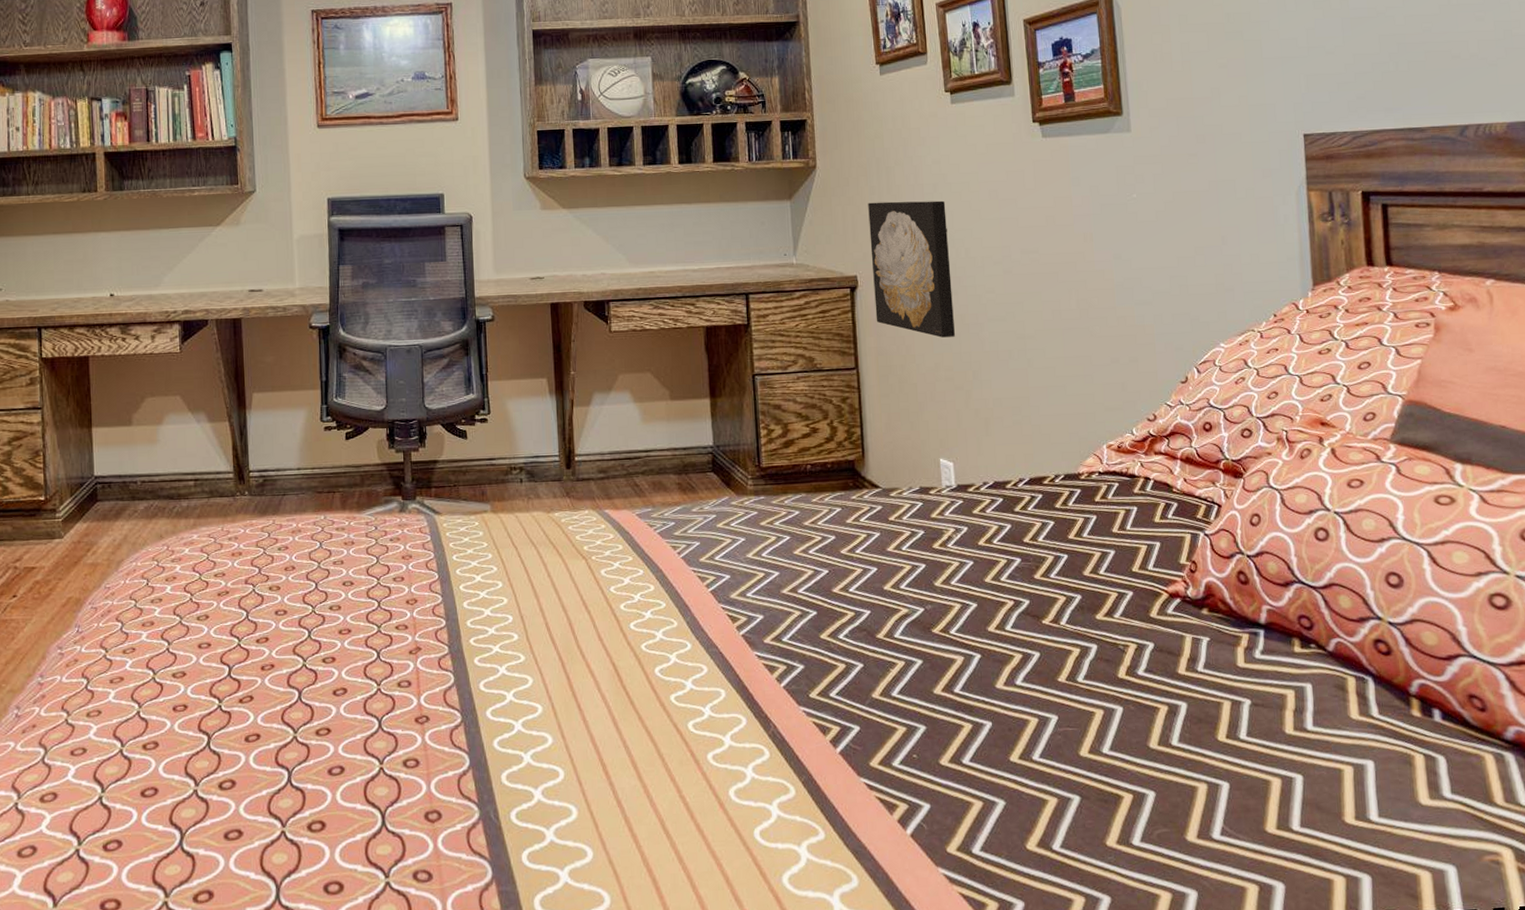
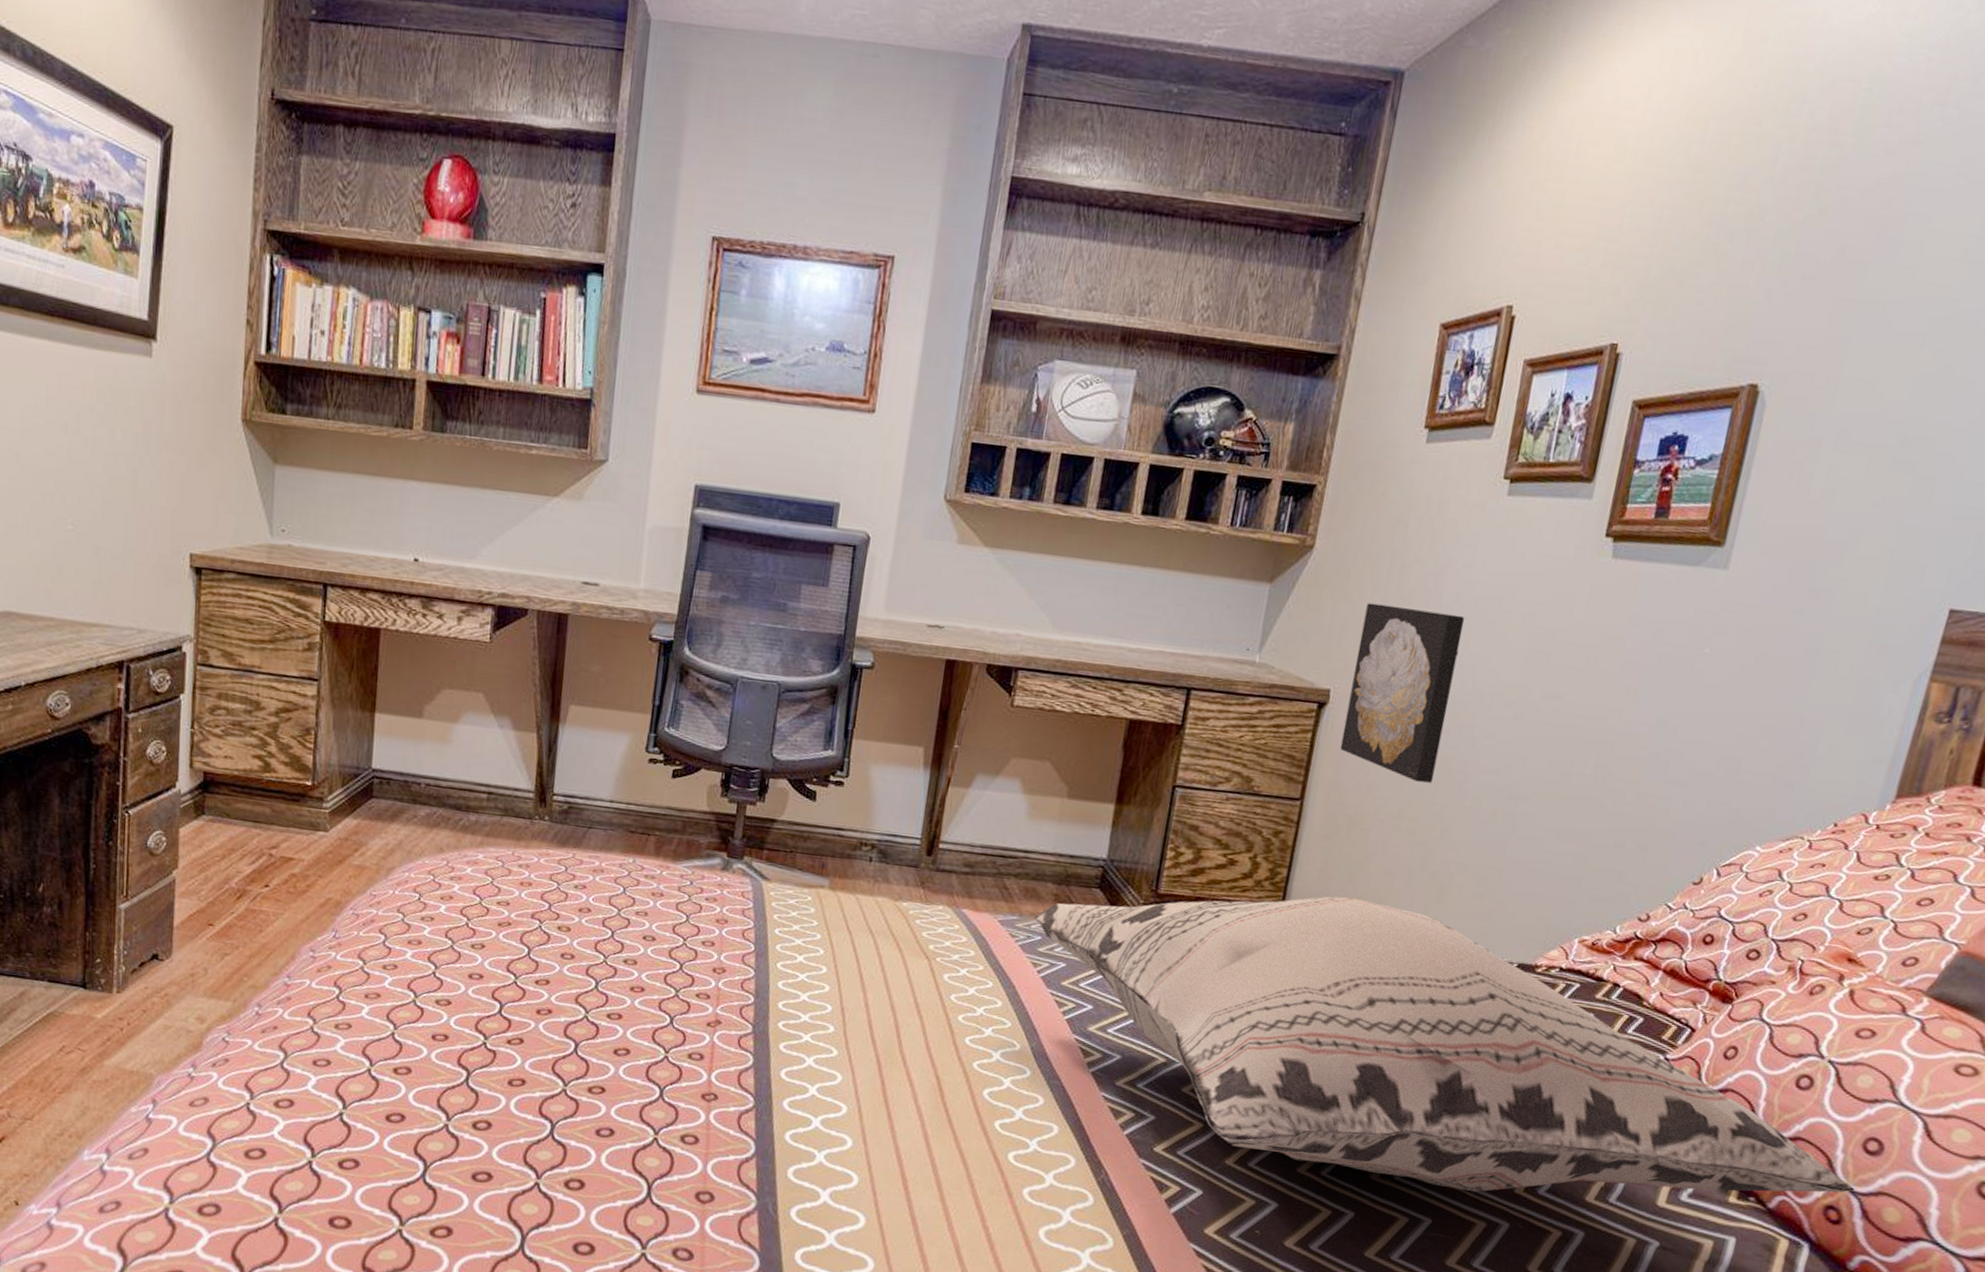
decorative pillow: none [664,442,1393,684] -> present [1033,896,1856,1193]

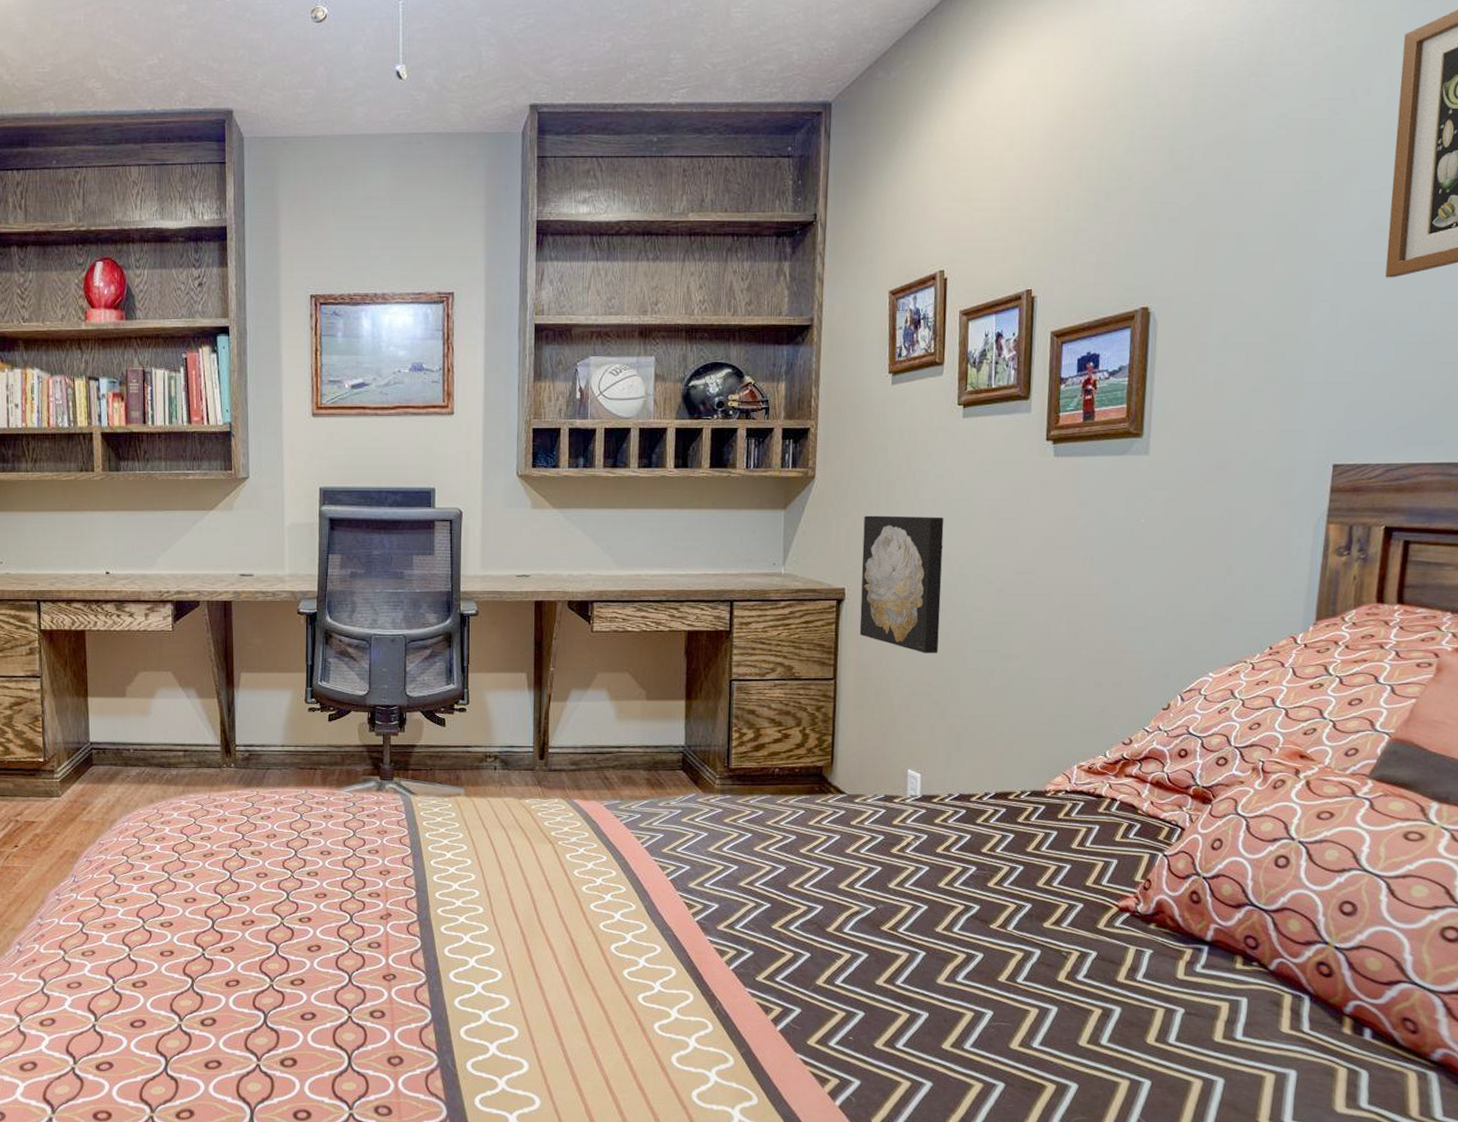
decorative pillow: present [1033,896,1856,1193] -> none [631,753,1339,984]

